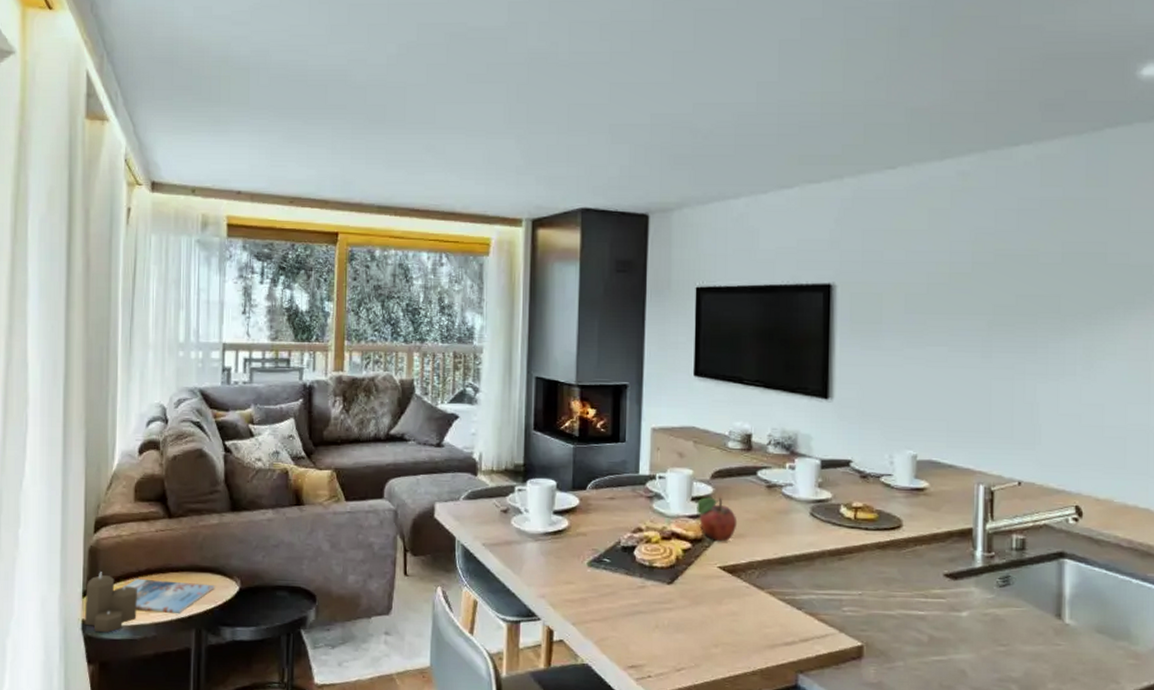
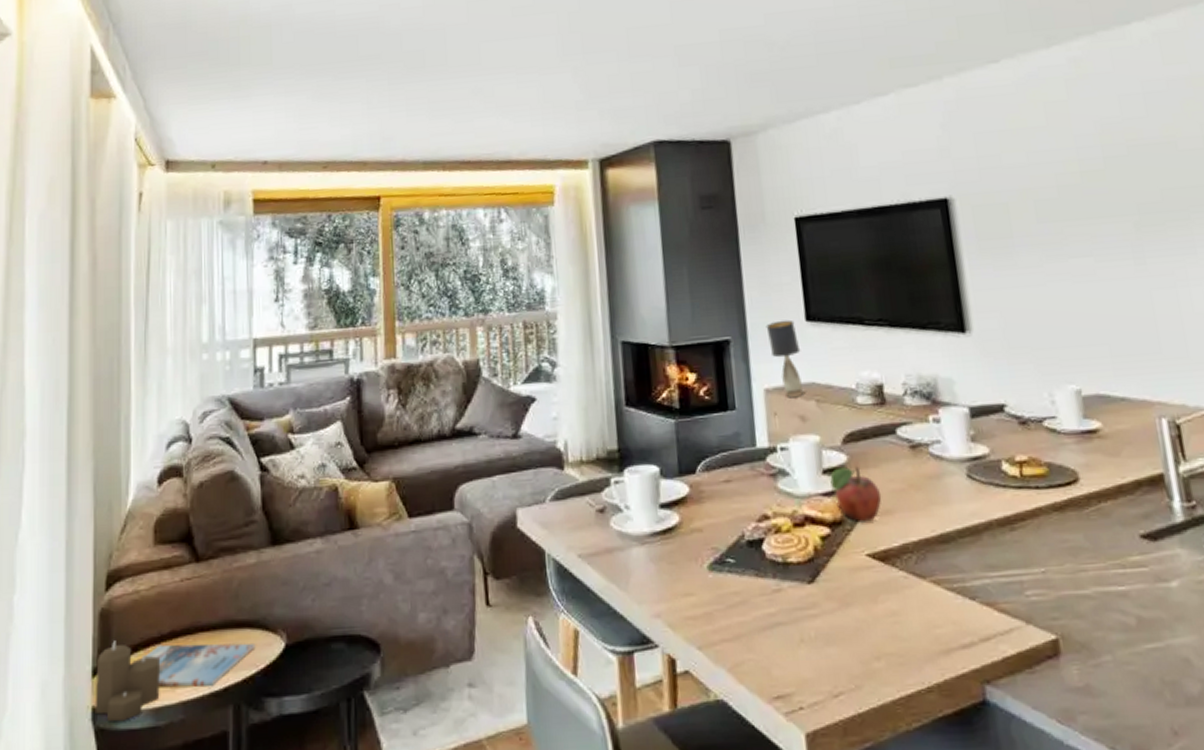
table lamp: none [659,373,687,438] -> present [766,319,806,398]

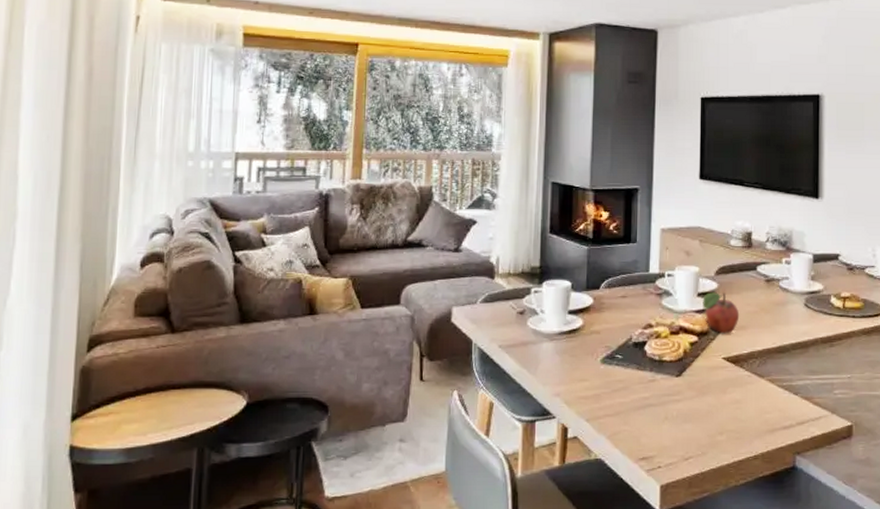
candle: present [95,641,161,722] -> none [72,393,135,458]
magazine: present [145,643,256,687] -> none [121,398,221,433]
table lamp: present [766,319,806,398] -> none [668,177,693,237]

